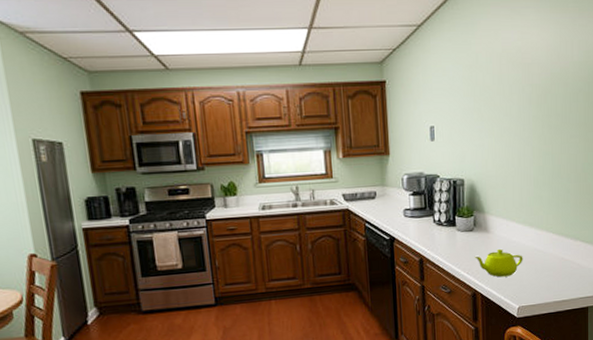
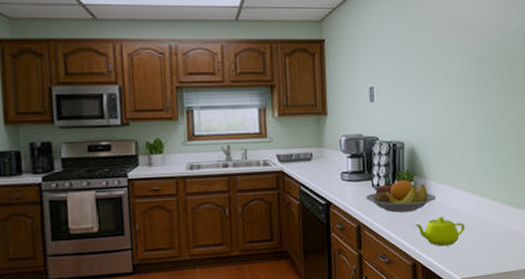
fruit bowl: none [427,215,496,247] -> present [365,180,437,213]

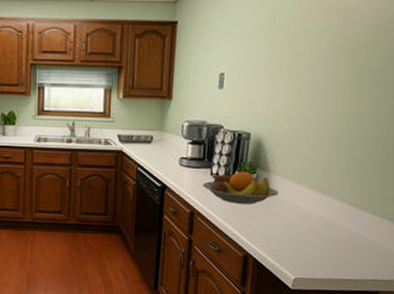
teapot: present [414,217,465,247] -> none [251,213,308,244]

